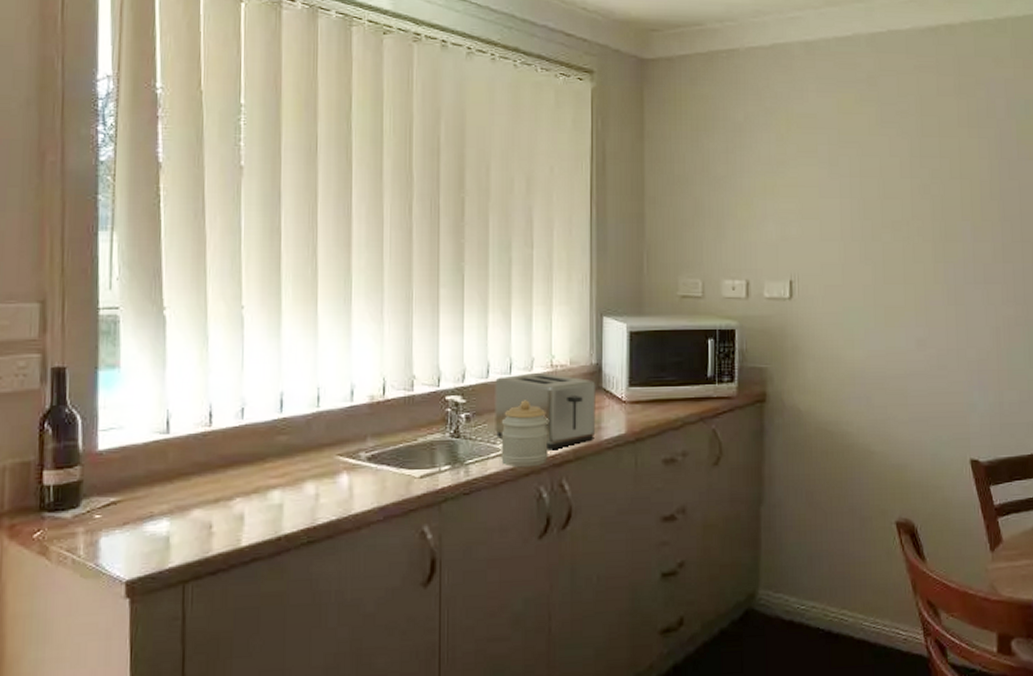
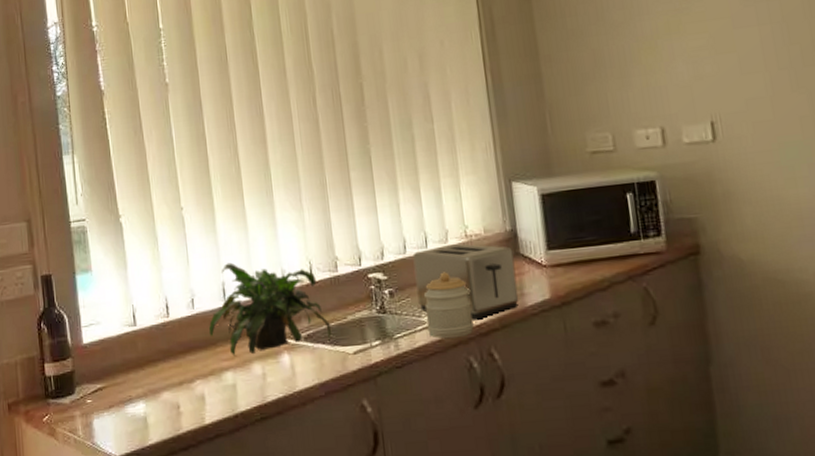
potted plant: none [259,372,399,474] -> present [209,262,332,357]

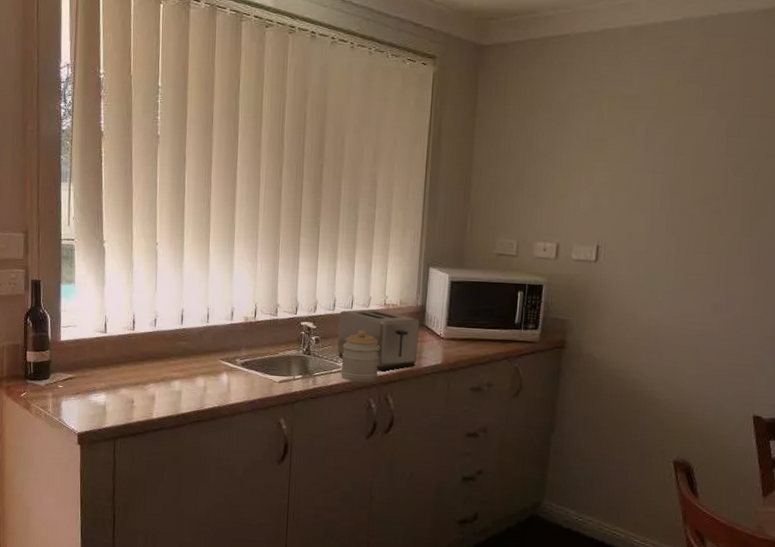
potted plant: present [209,262,332,357] -> none [166,294,265,371]

